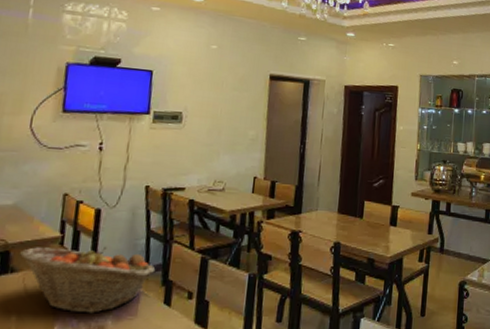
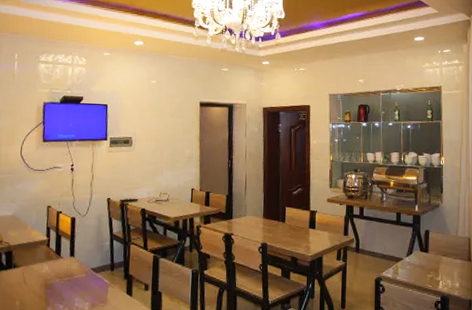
fruit basket: present [20,246,156,314] -> none [19,247,119,301]

